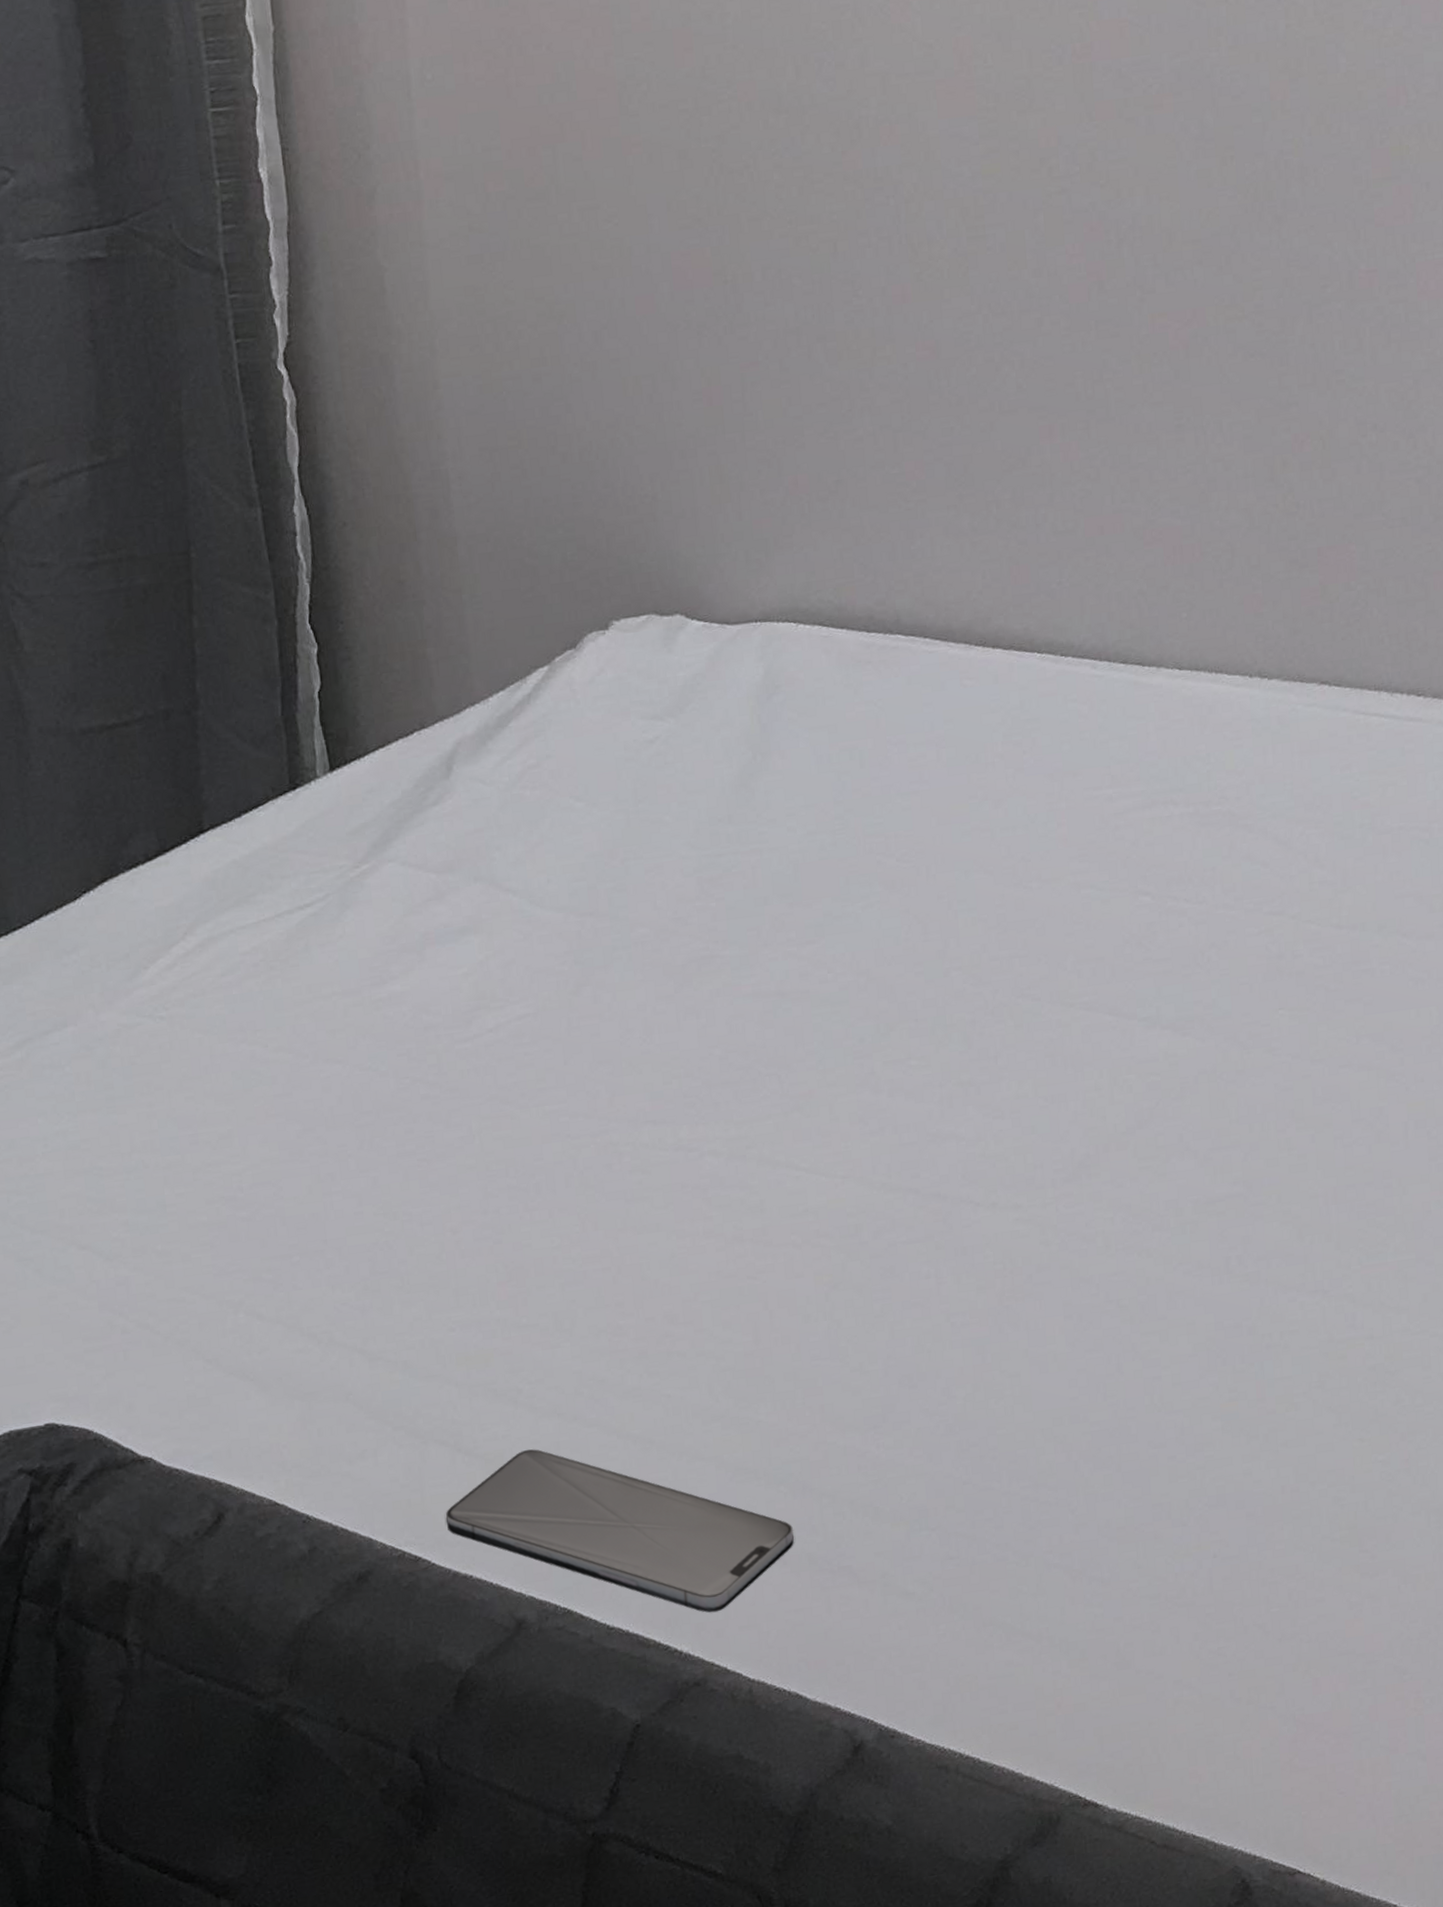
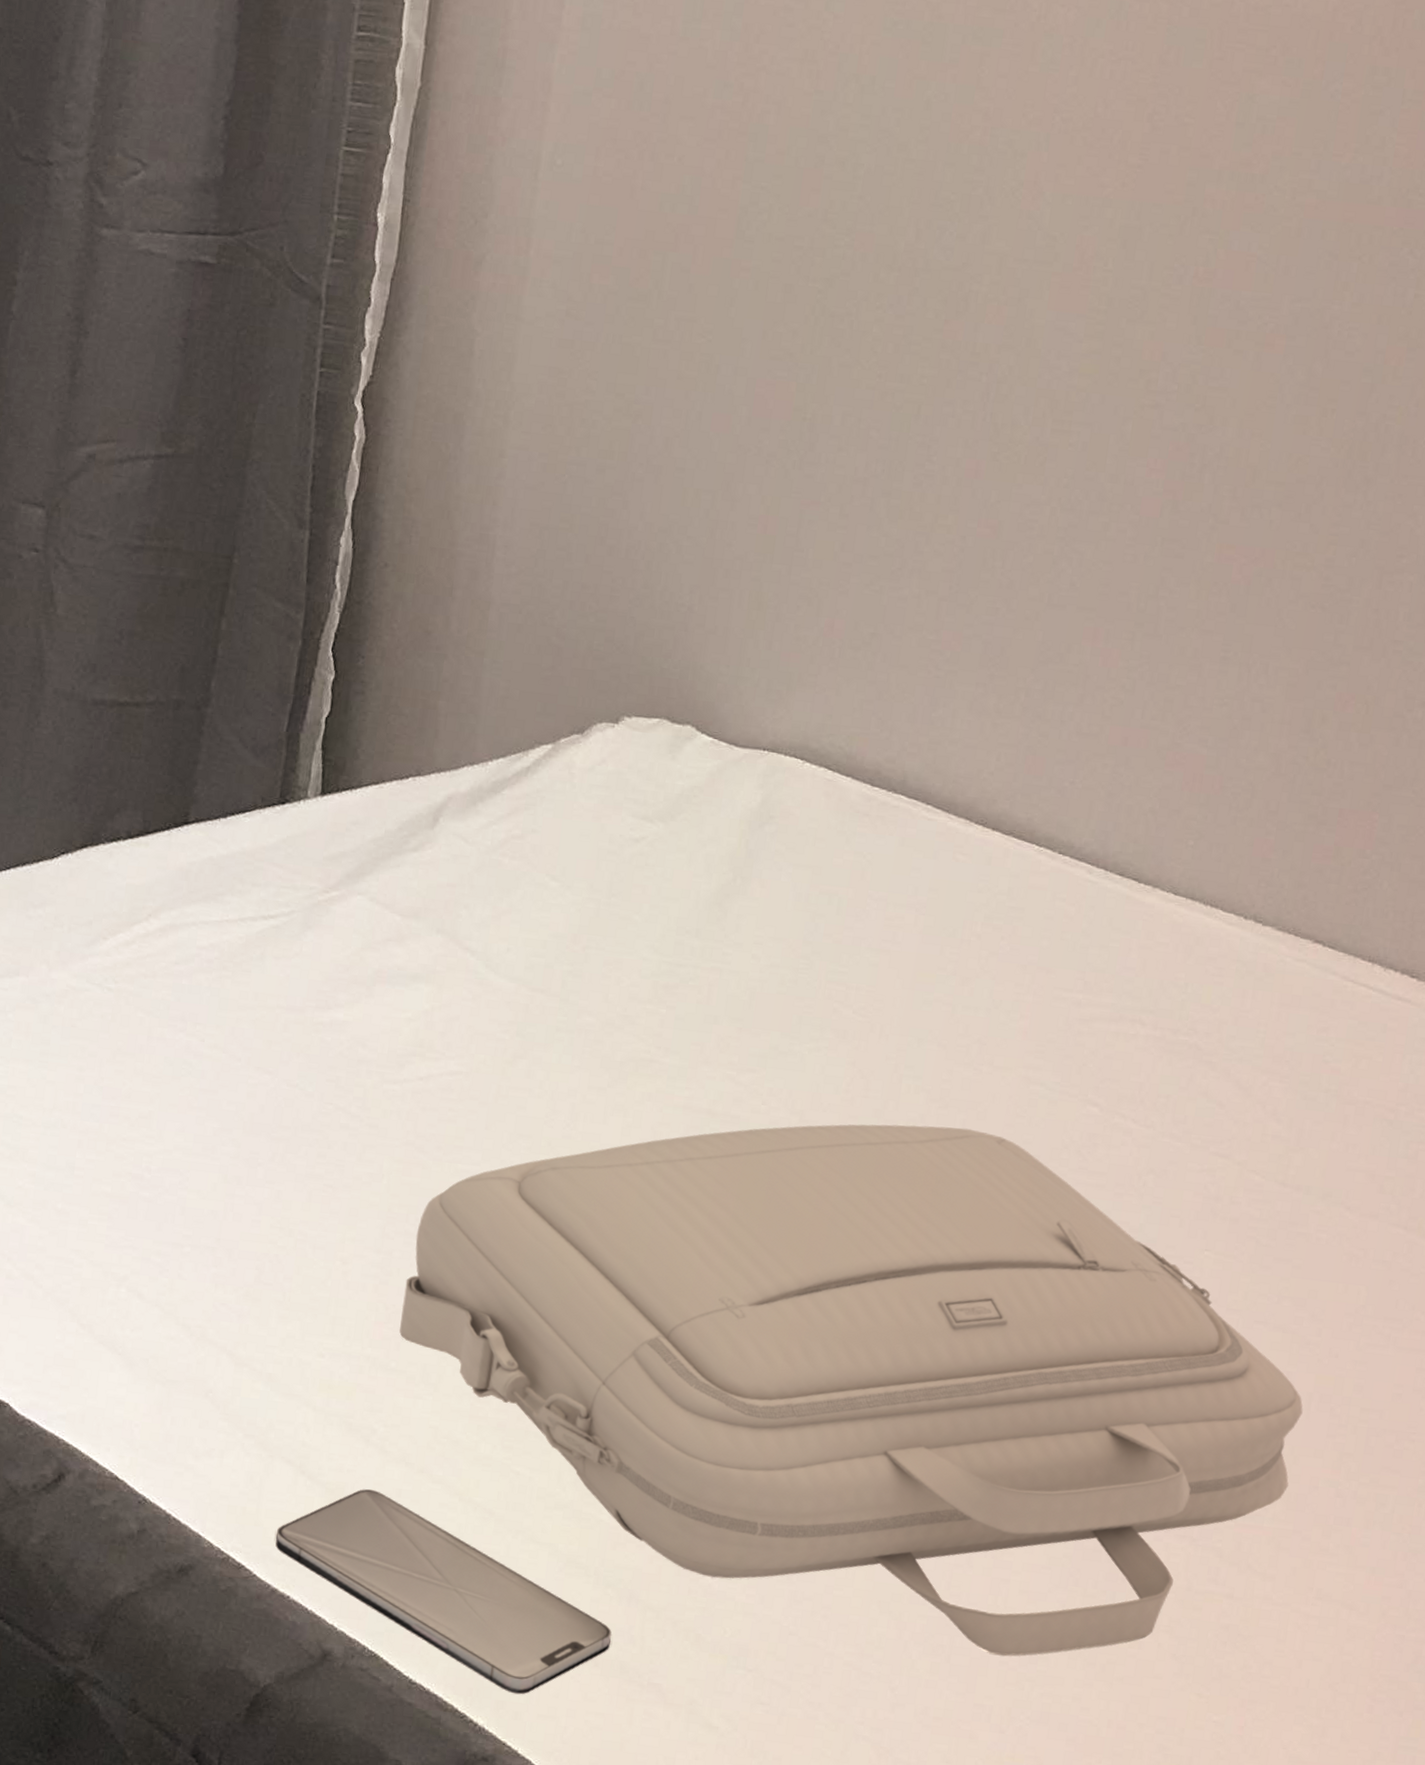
laptop bag: none [519,947,1403,1452] -> present [399,1124,1303,1656]

